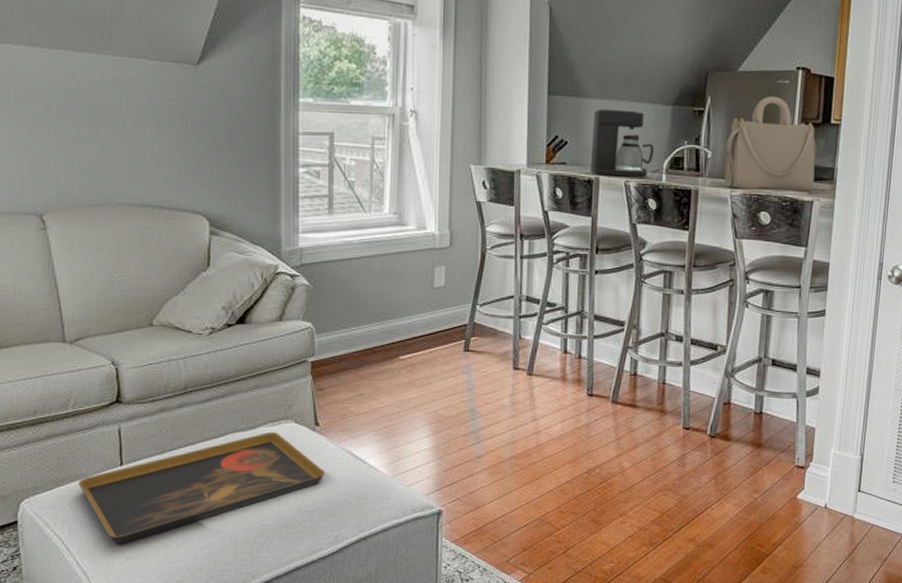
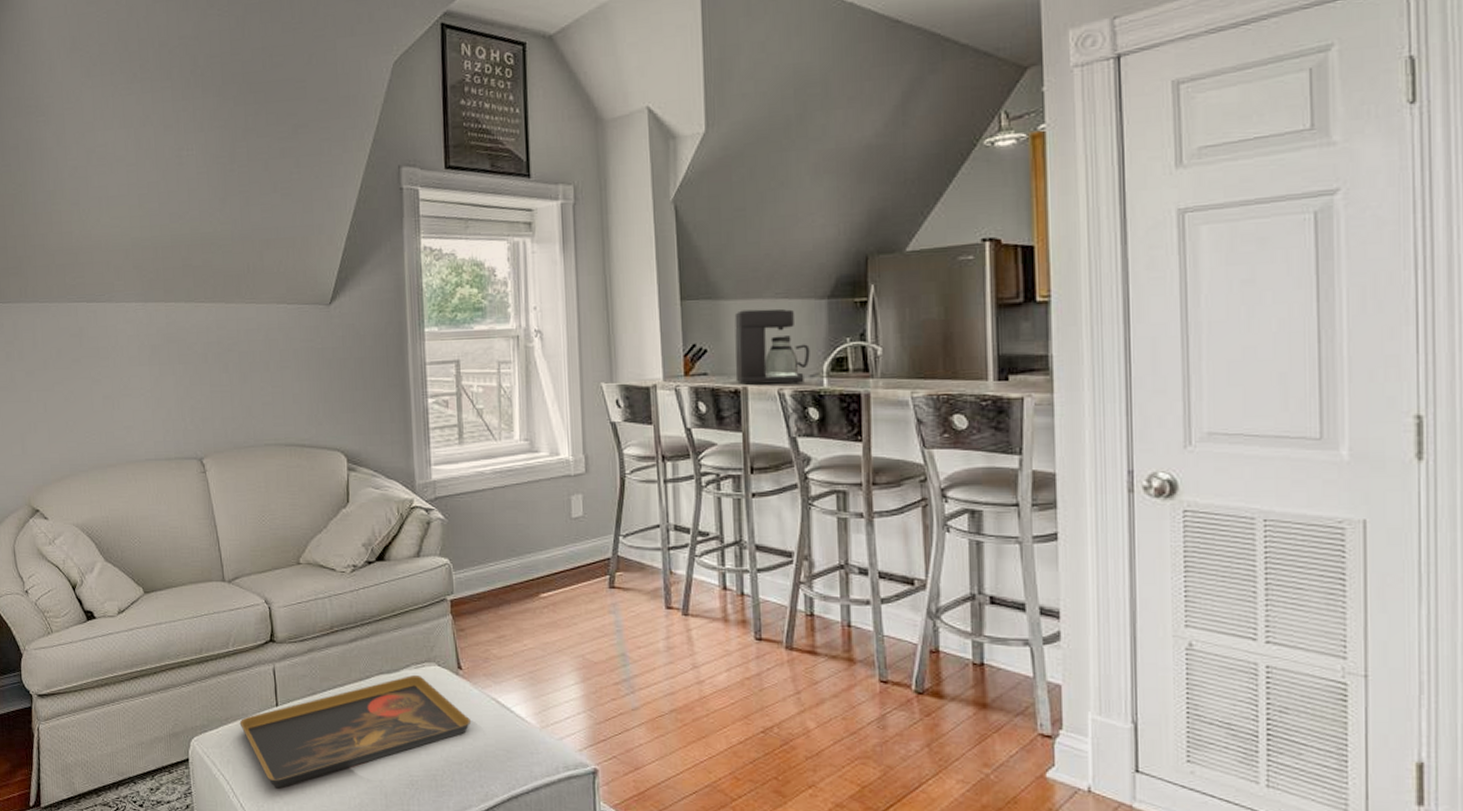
handbag: present [724,96,818,192] -> none [899,275,1023,389]

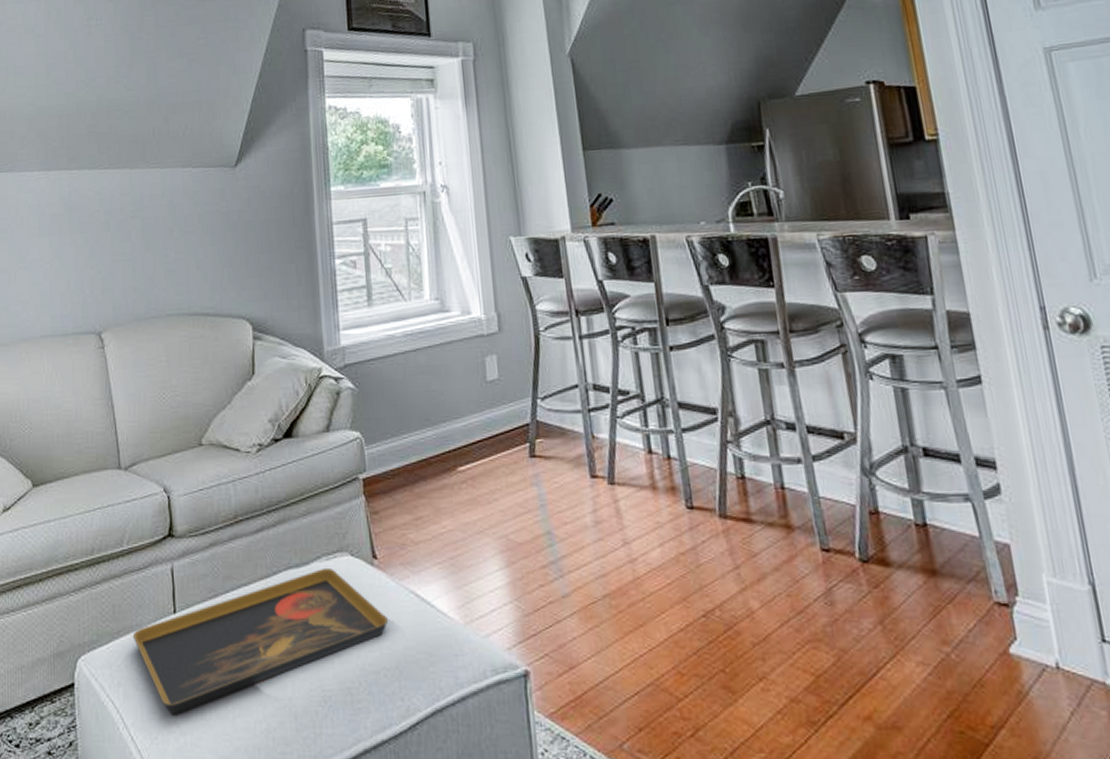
coffee maker: present [734,308,810,385] -> none [636,155,715,233]

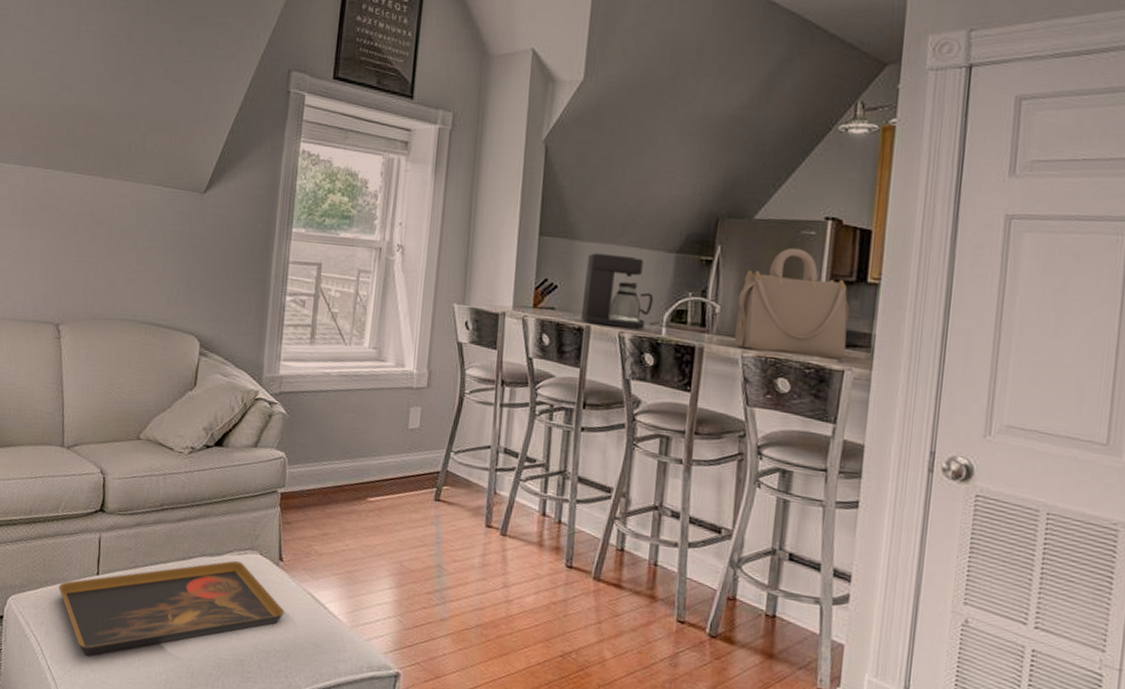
coffee maker: none [636,155,715,233] -> present [580,253,654,329]
handbag: none [799,117,925,231] -> present [734,247,850,360]

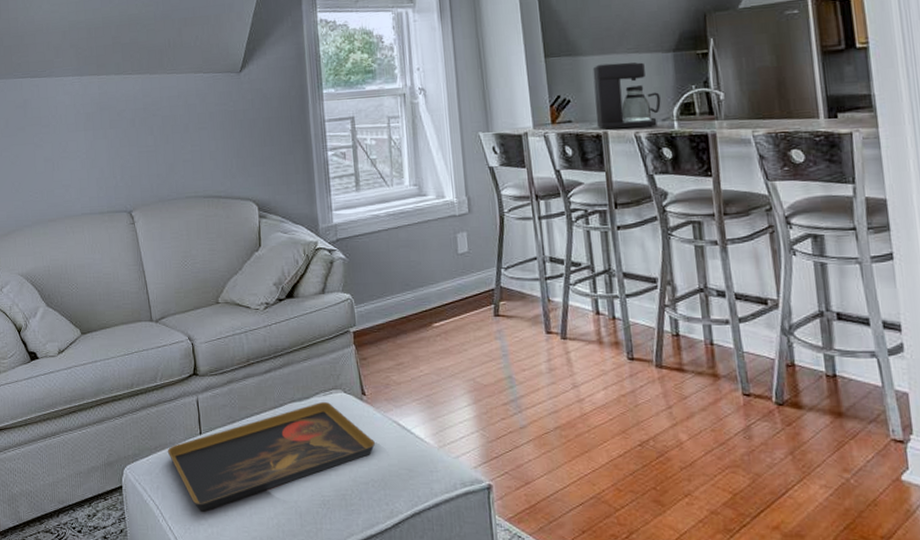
handbag: present [734,247,850,360] -> none [738,27,851,128]

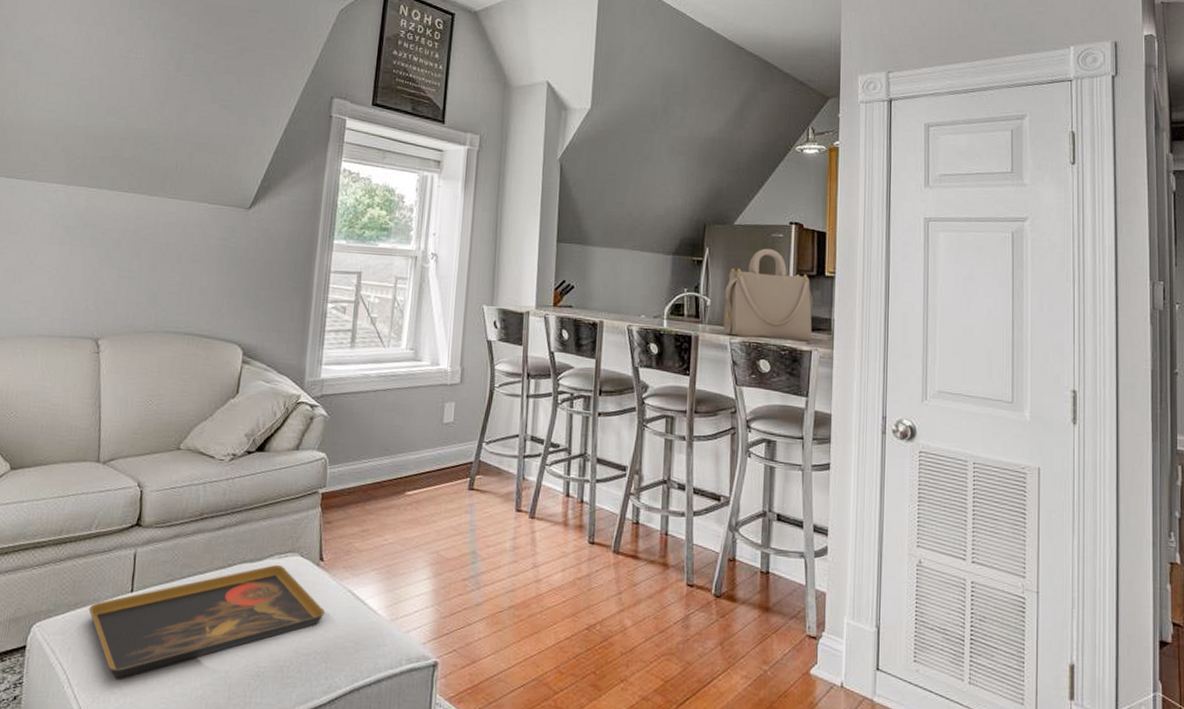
coffee maker: present [592,62,661,130] -> none [594,256,656,322]
handbag: none [738,27,851,128] -> present [723,248,814,342]

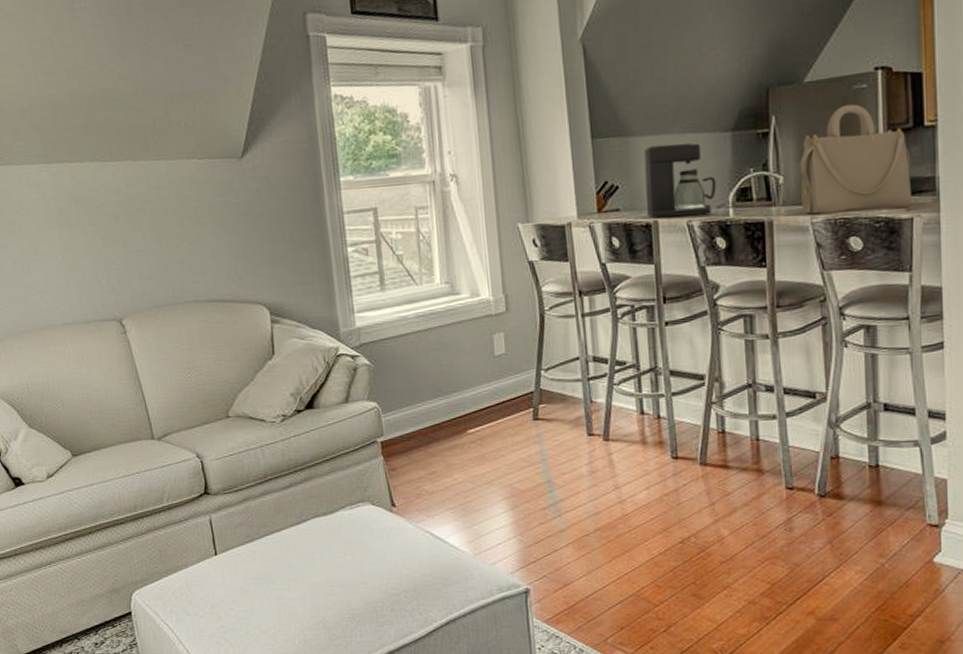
decorative tray: present [88,565,324,679] -> none [179,516,407,633]
coffee maker: none [594,256,656,322] -> present [644,143,716,219]

